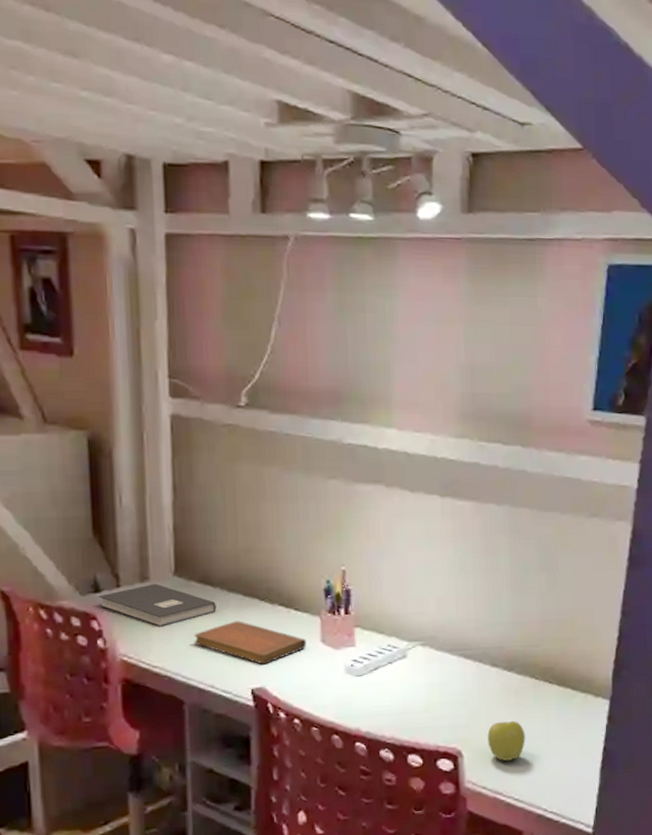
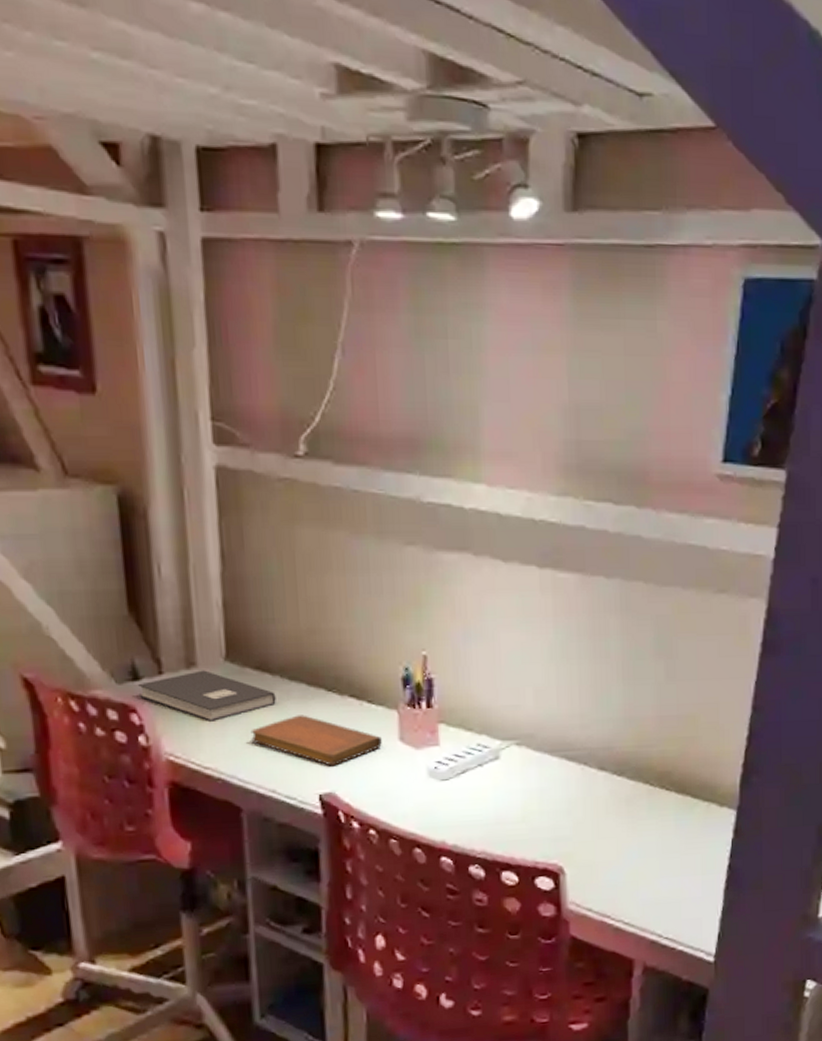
apple: present [487,720,526,762] -> none [593,833,638,880]

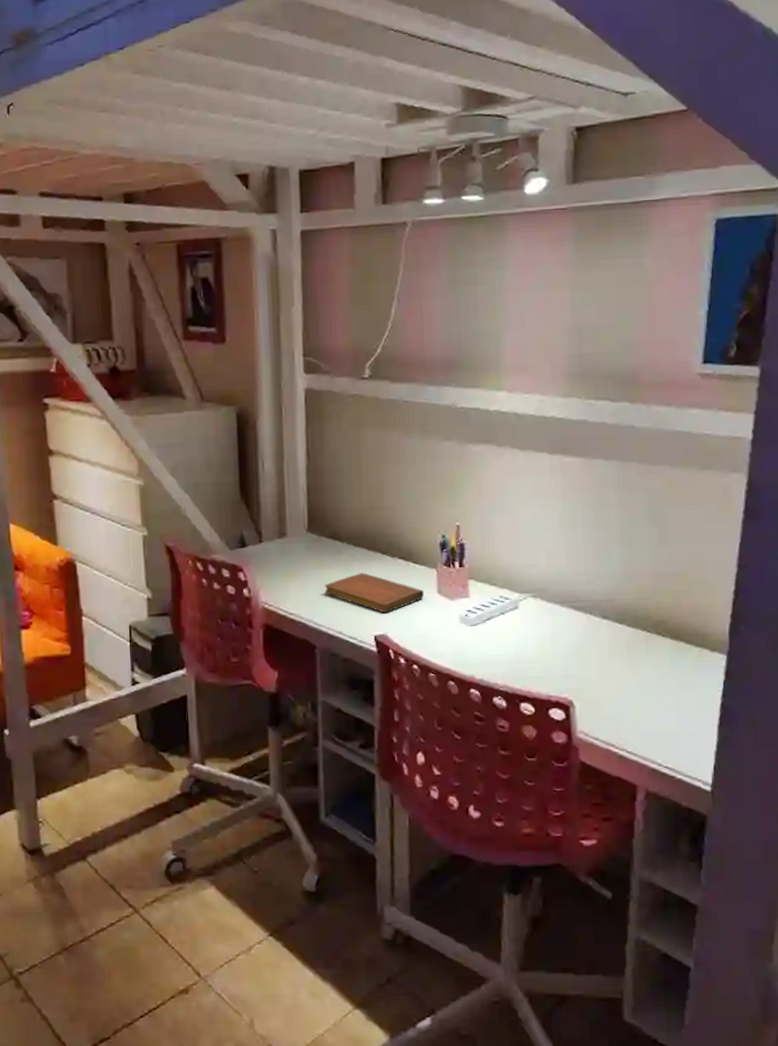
book: present [138,670,276,722] -> none [245,539,344,578]

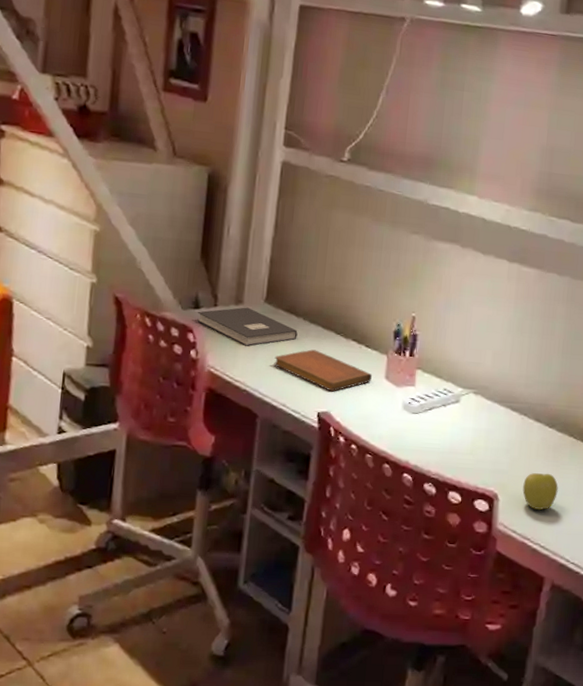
book: none [245,539,344,578] -> present [197,307,298,346]
apple: none [599,672,638,714] -> present [522,473,558,511]

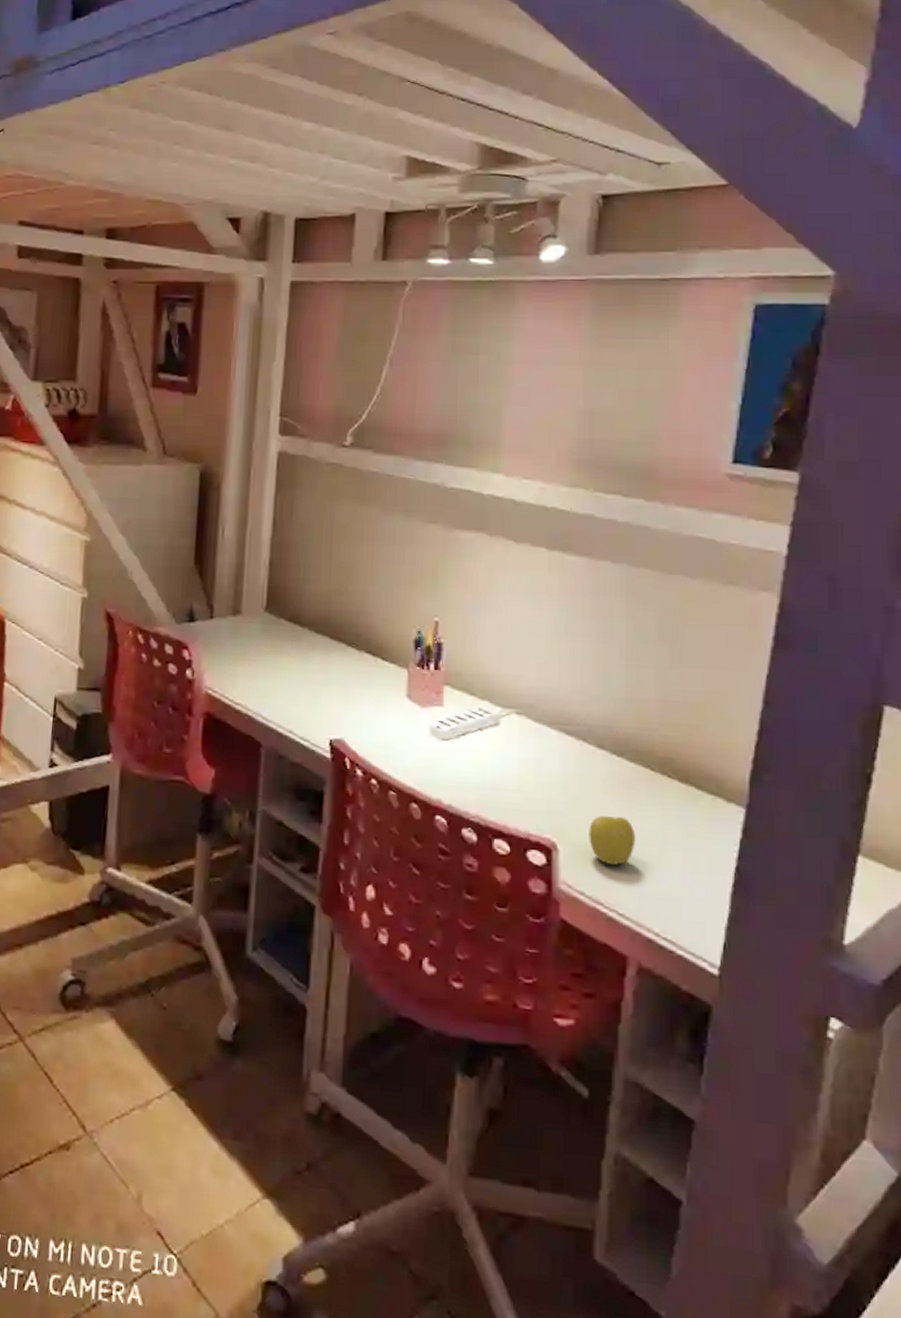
book: present [197,307,298,346] -> none [192,618,303,663]
notebook: present [274,349,372,392] -> none [277,664,391,715]

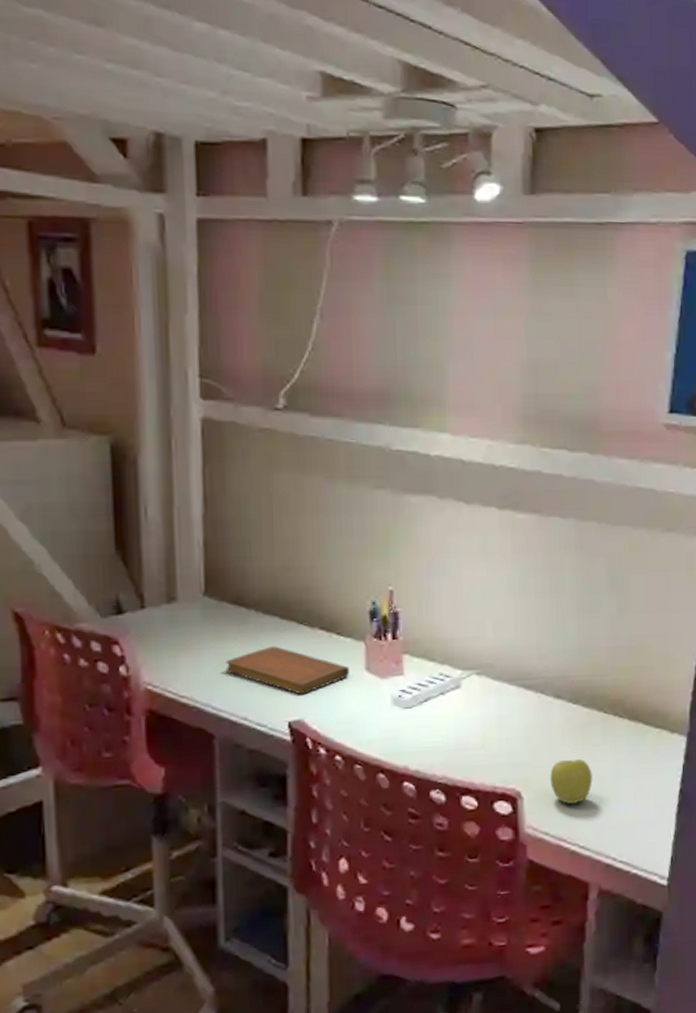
notebook: none [277,664,391,715] -> present [225,646,349,695]

